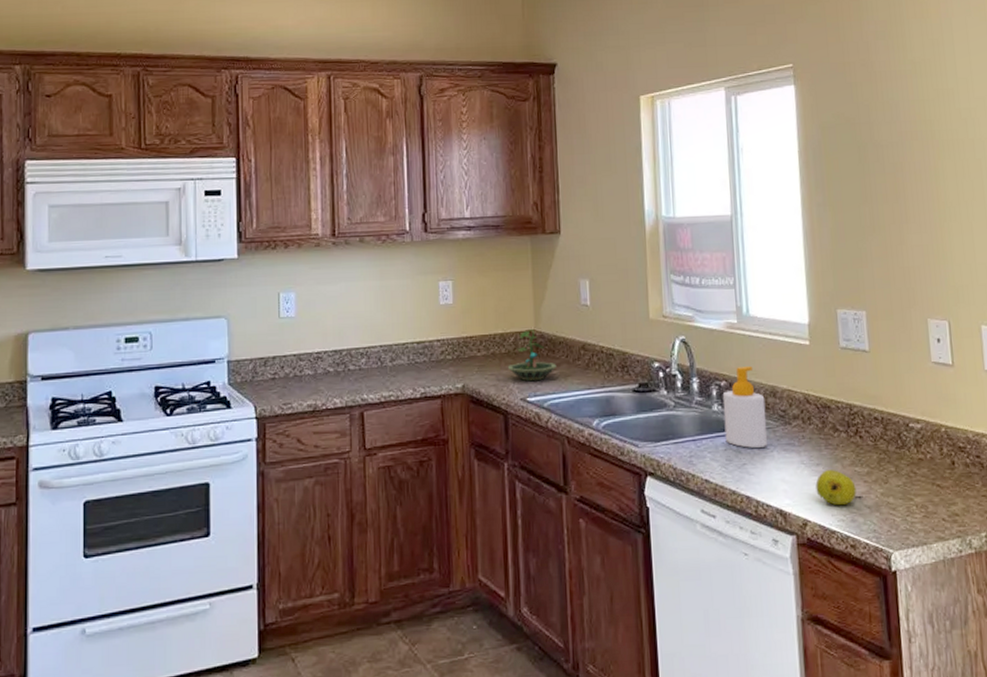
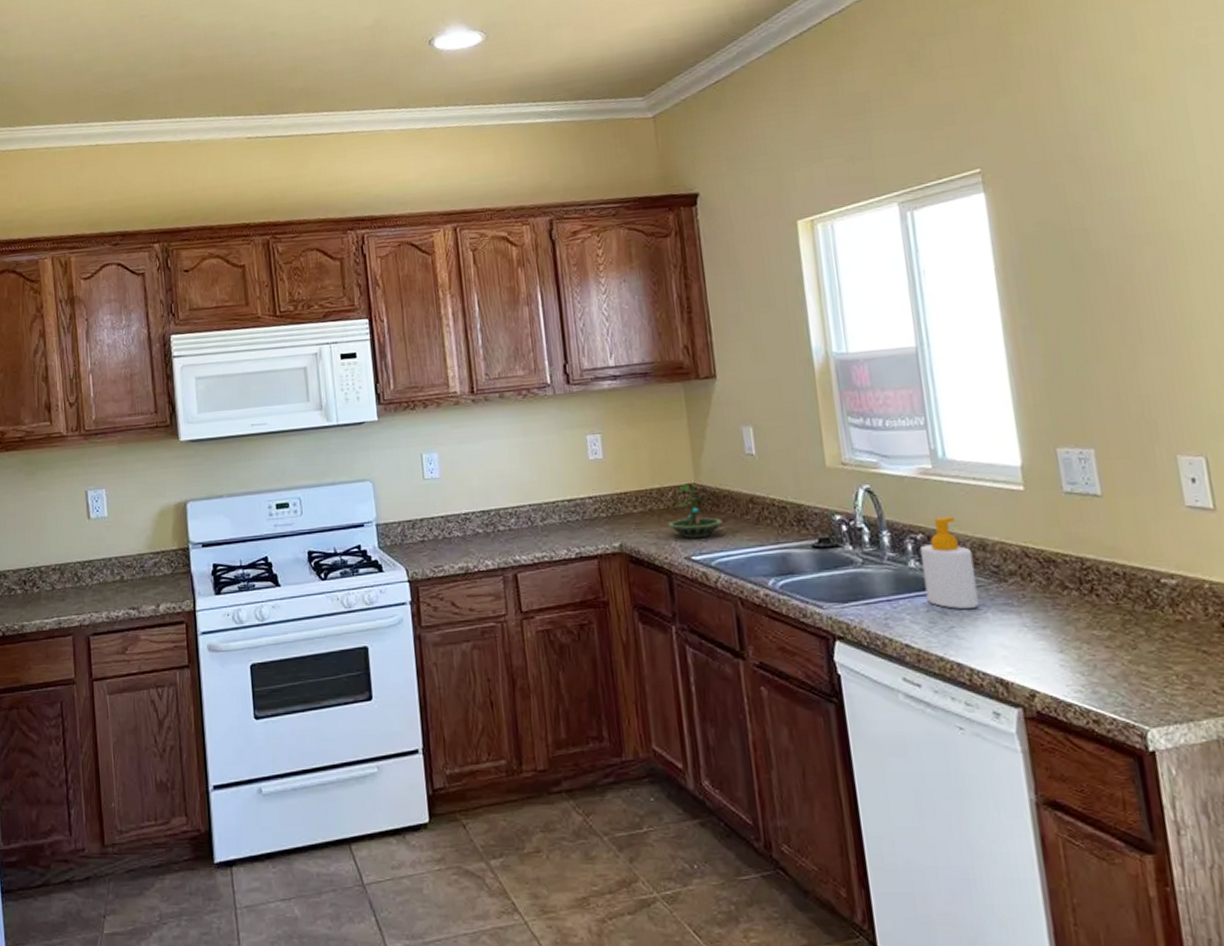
fruit: present [815,469,863,506] -> none [1043,632,1106,675]

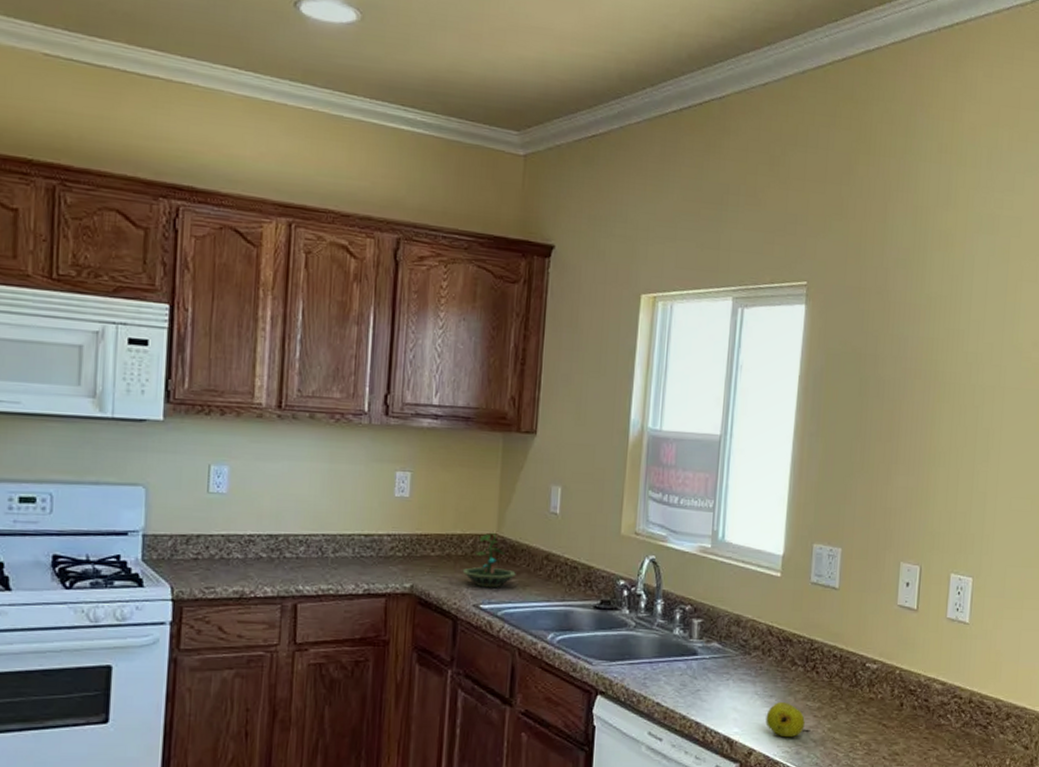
soap bottle: present [919,517,979,610] -> none [682,593,728,676]
fruit: none [1043,632,1106,675] -> present [765,701,811,738]

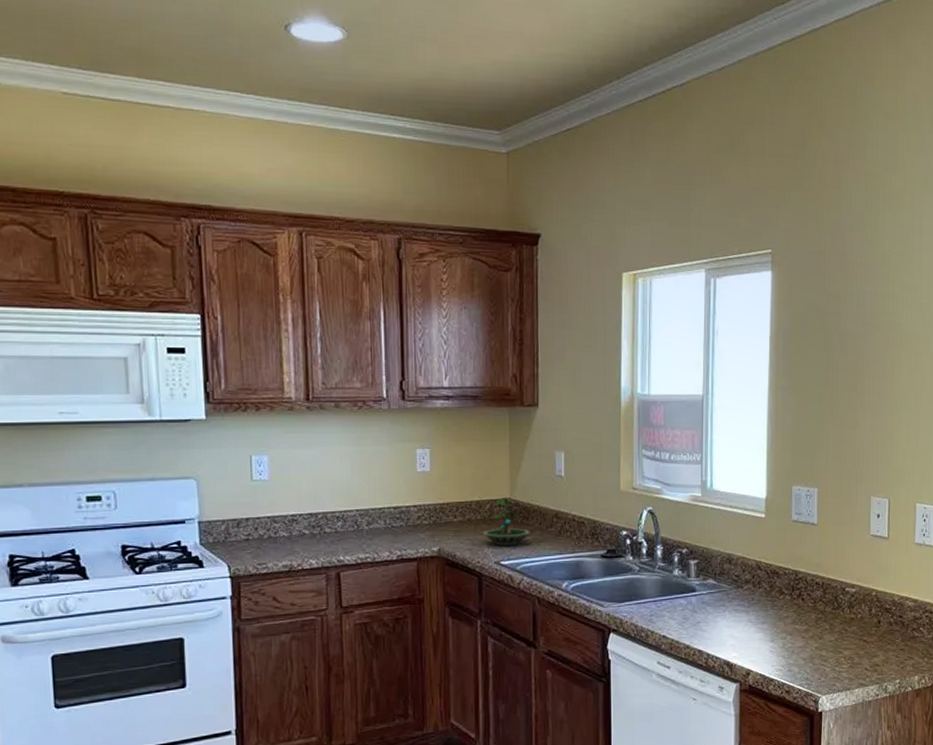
fruit: present [765,701,811,738] -> none [760,626,800,658]

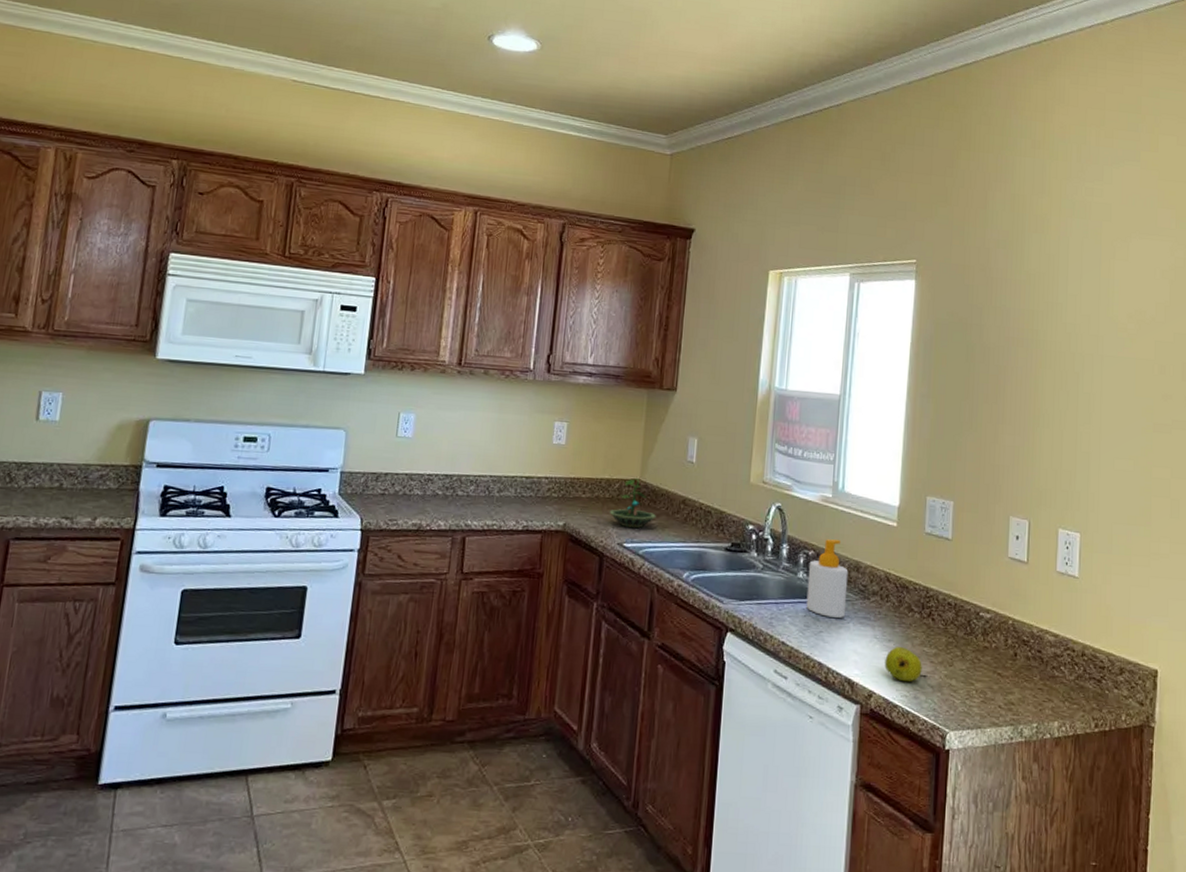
soap bottle: none [683,536,721,609] -> present [806,539,848,619]
fruit: none [760,626,800,658] -> present [884,646,928,682]

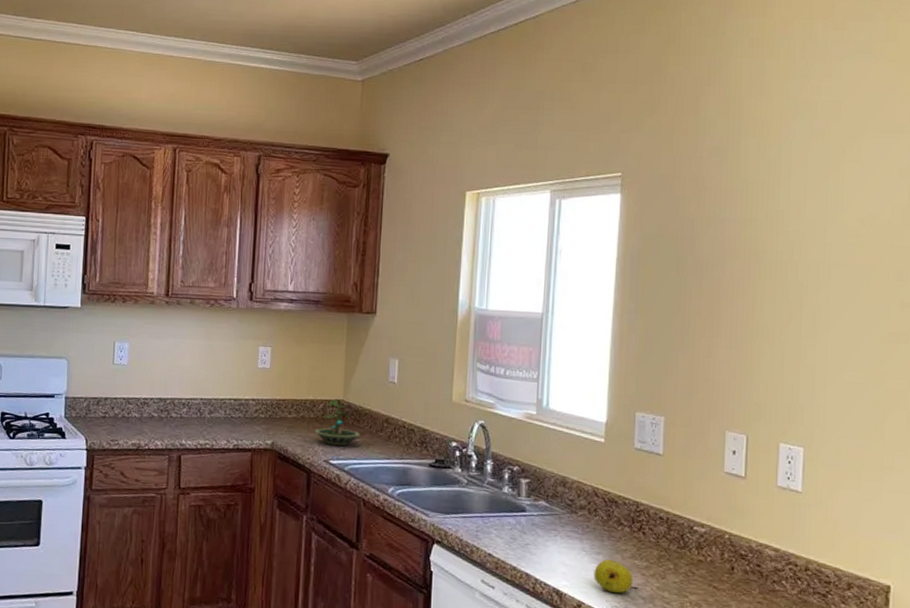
soap bottle: present [806,539,848,619] -> none [512,455,555,532]

